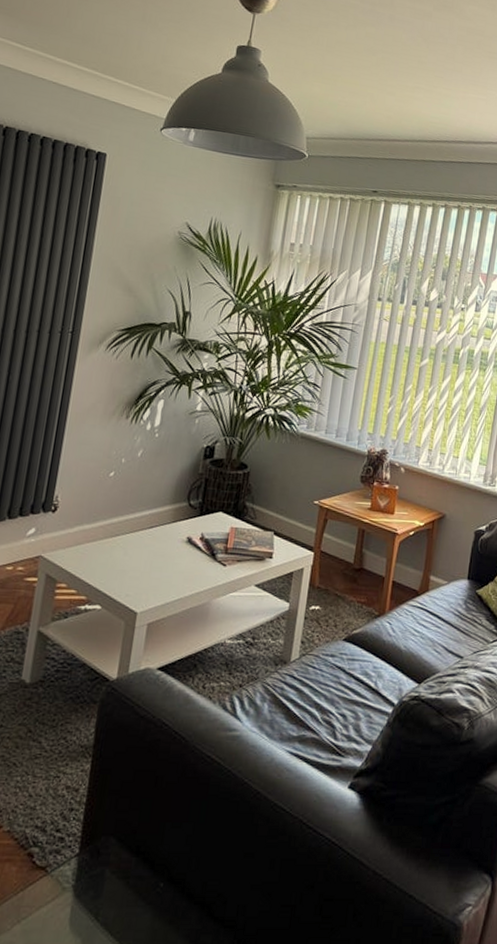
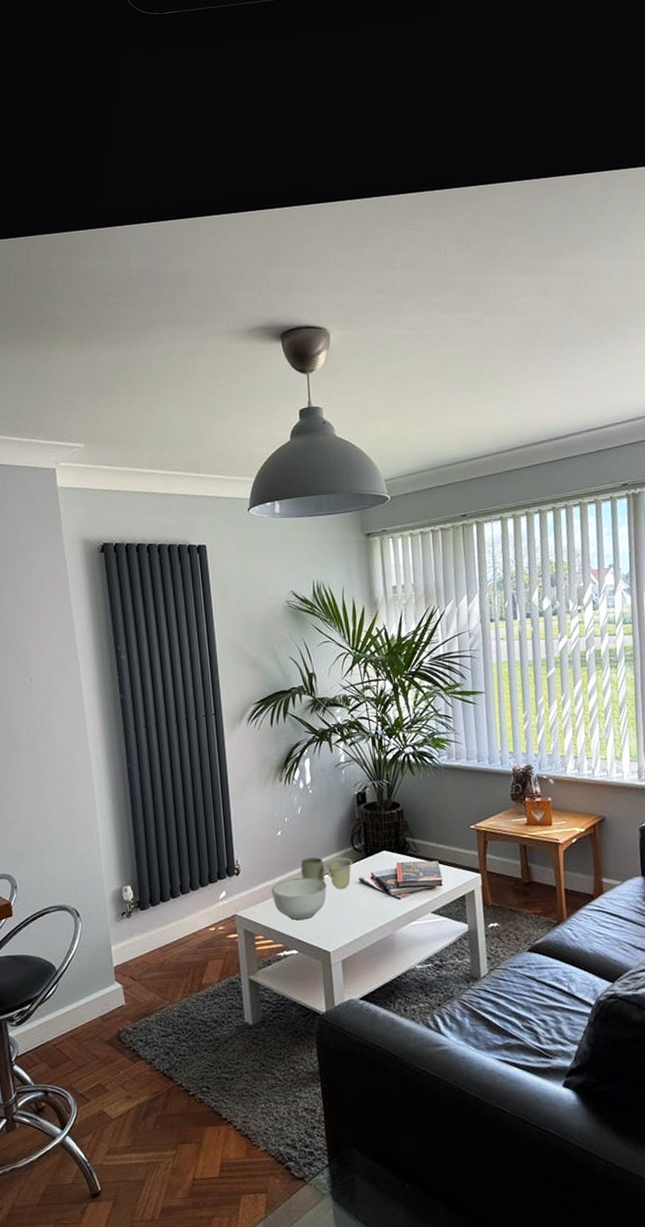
bowl: none [87,526,151,573] -> present [271,878,327,921]
mug: none [125,506,154,536] -> present [300,857,326,883]
cup: none [153,510,185,547] -> present [325,856,353,890]

